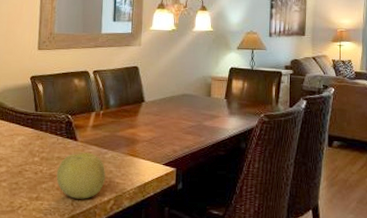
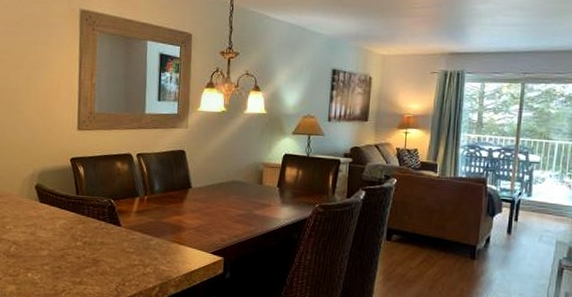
fruit: present [56,152,106,199] -> none [100,238,151,285]

